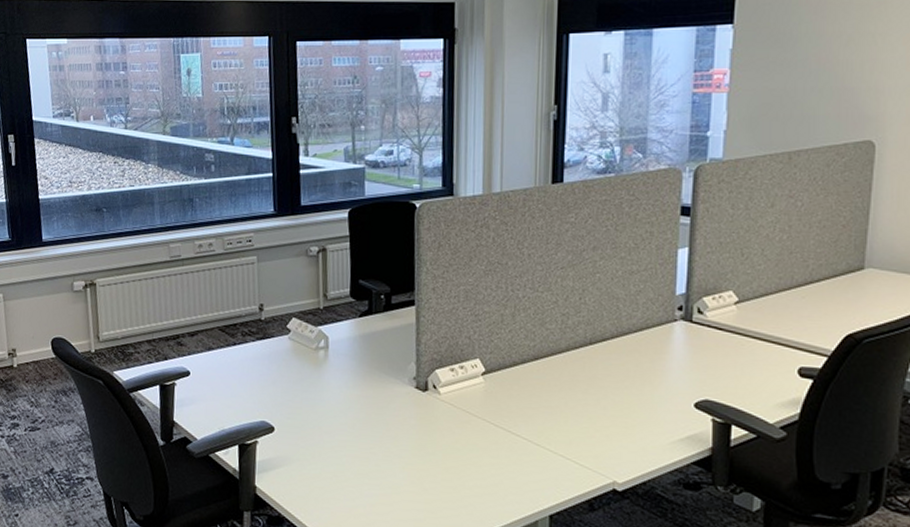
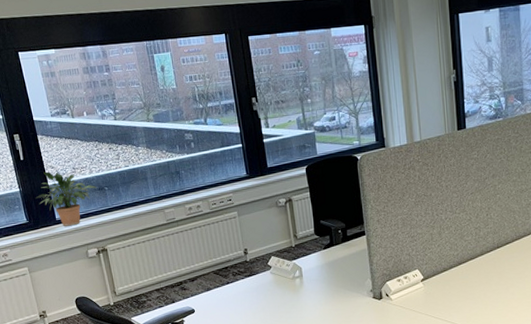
potted plant: none [23,182,94,251] -> present [36,171,97,226]

